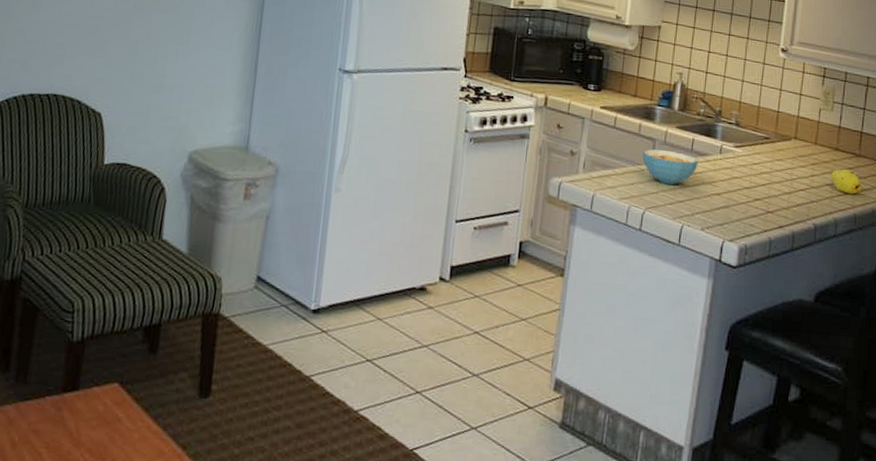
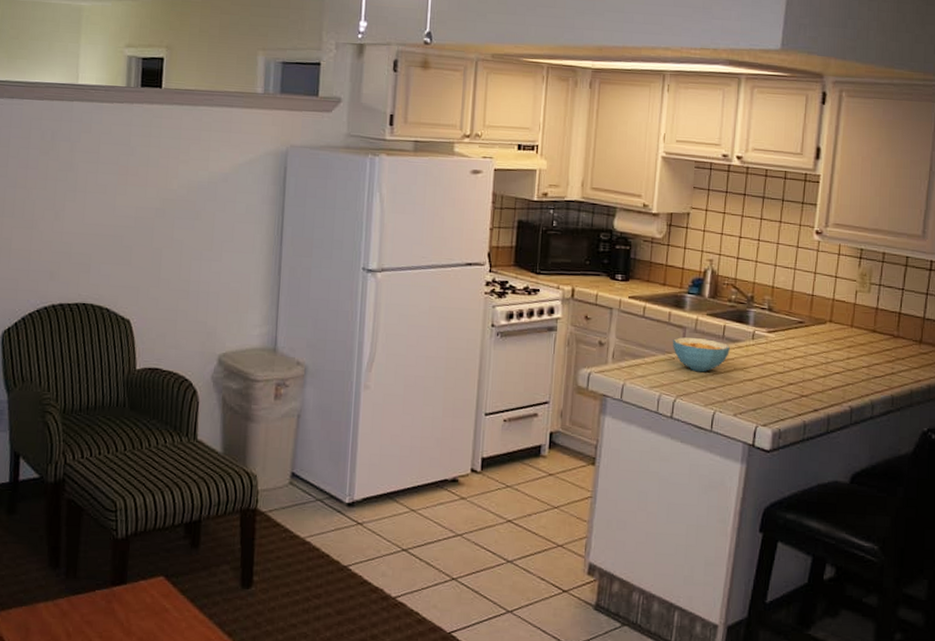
fruit: present [831,169,861,195] -> none [867,350,899,376]

